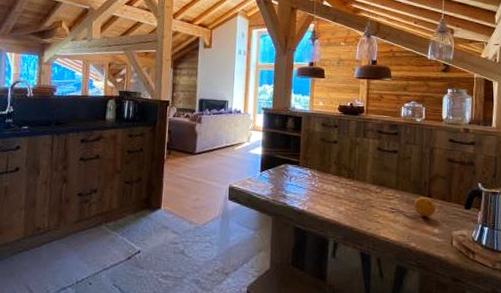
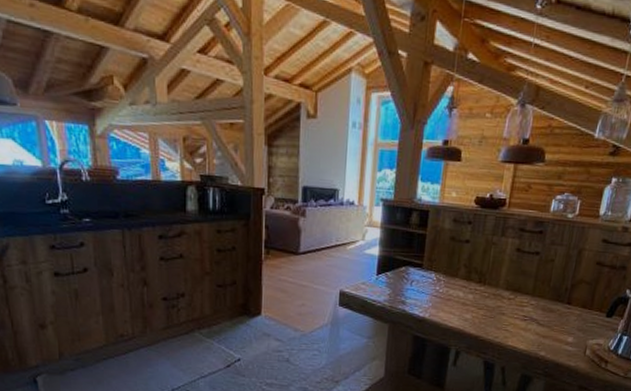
fruit: present [413,197,435,217] -> none [549,304,574,325]

